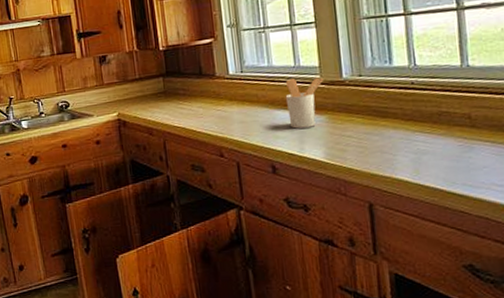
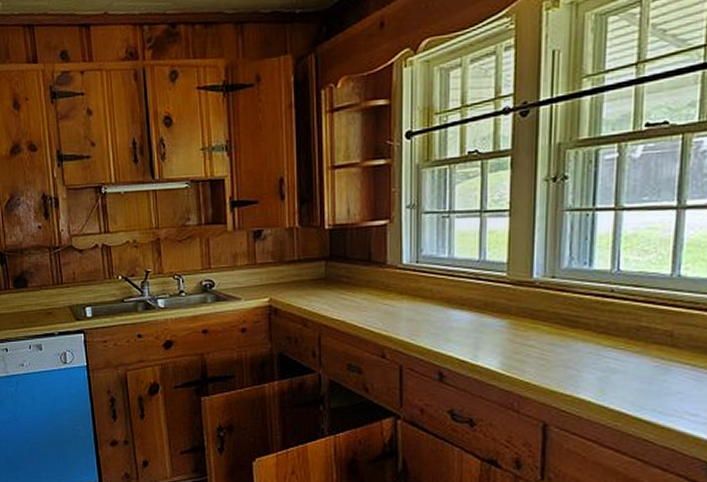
utensil holder: present [285,77,324,129] -> none [464,275,511,333]

